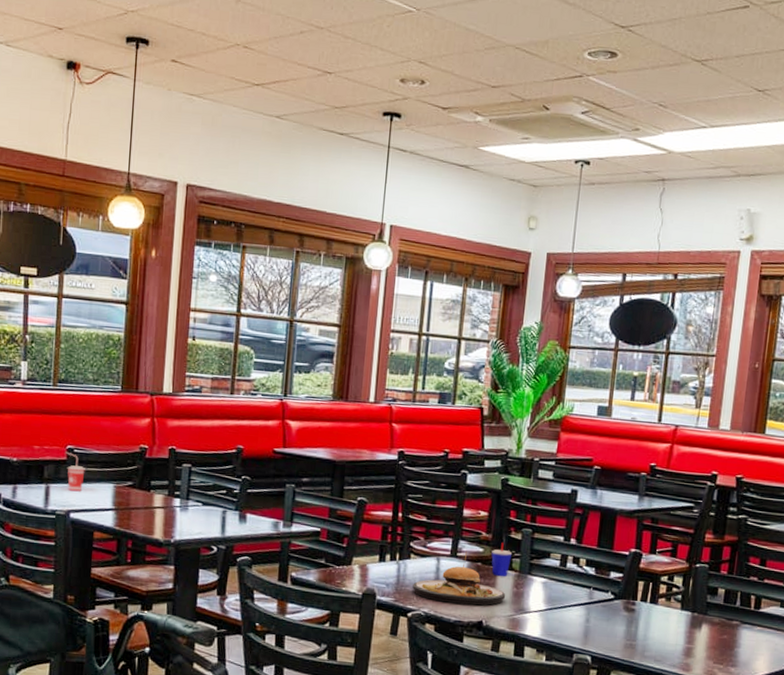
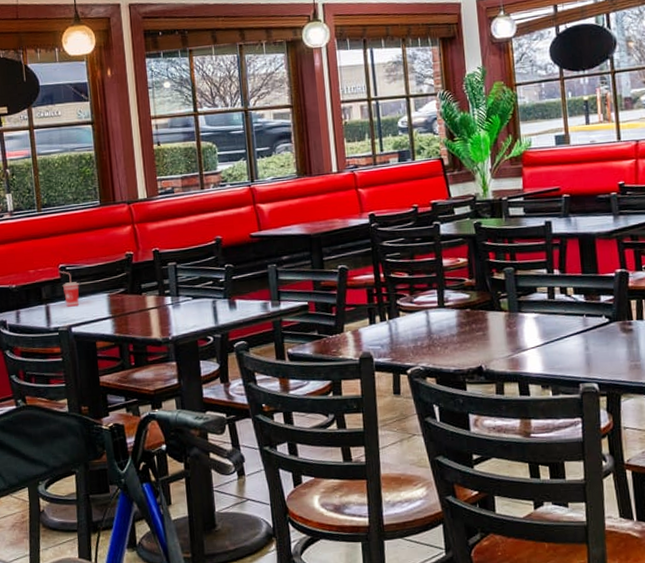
plate: present [412,550,506,606] -> none [407,299,501,354]
beverage cup: present [491,543,513,577] -> none [478,285,499,320]

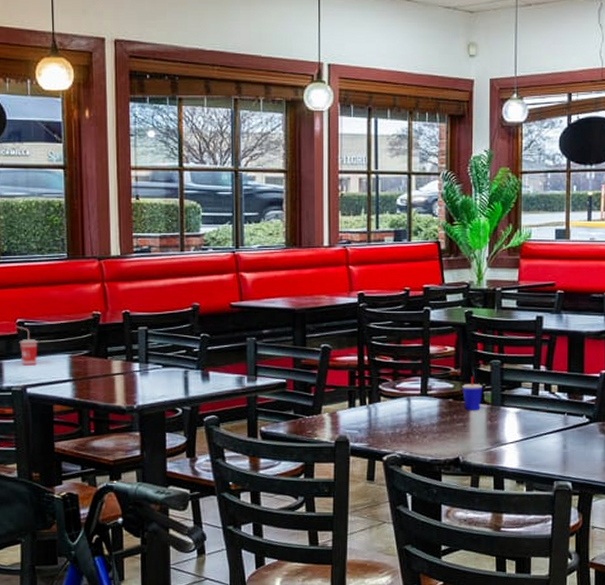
beverage cup: none [478,285,499,320] -> present [462,377,483,411]

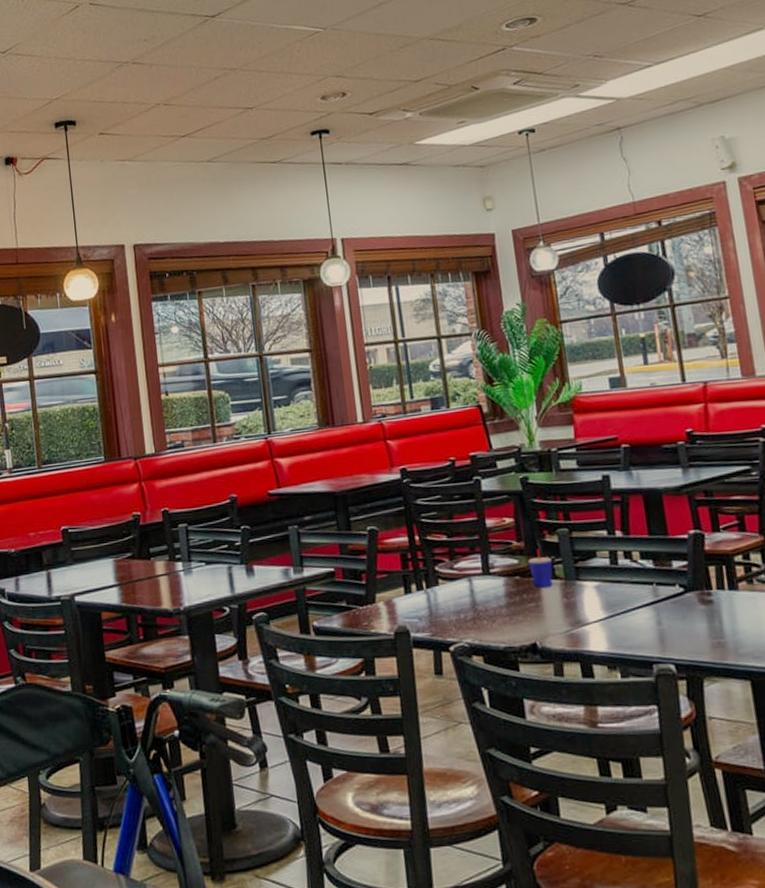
beverage cup: present [15,325,38,366] -> none [60,533,83,574]

